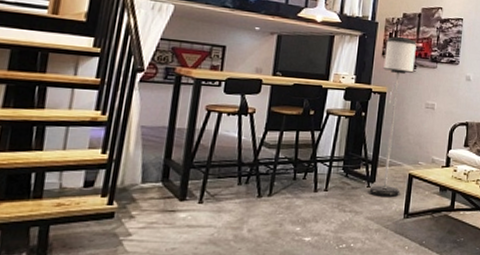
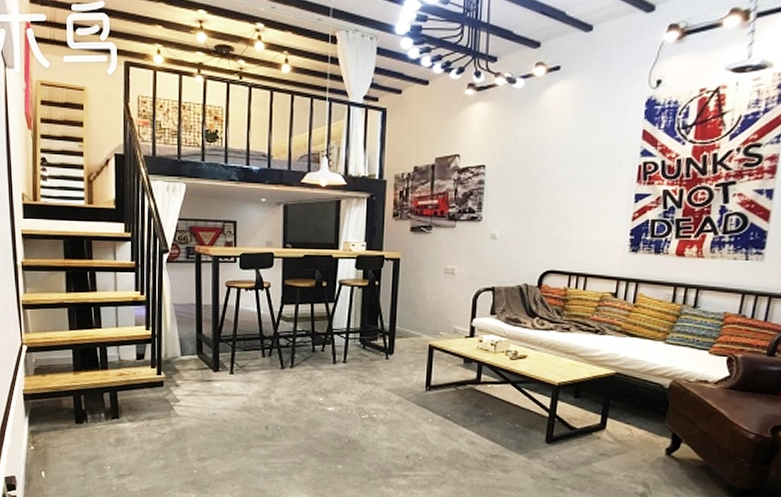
floor lamp: present [367,36,418,198] -> none [386,194,432,370]

